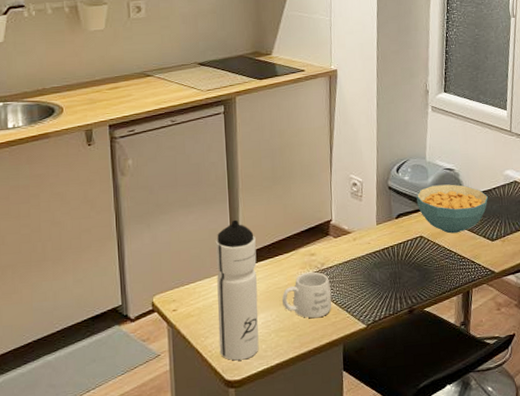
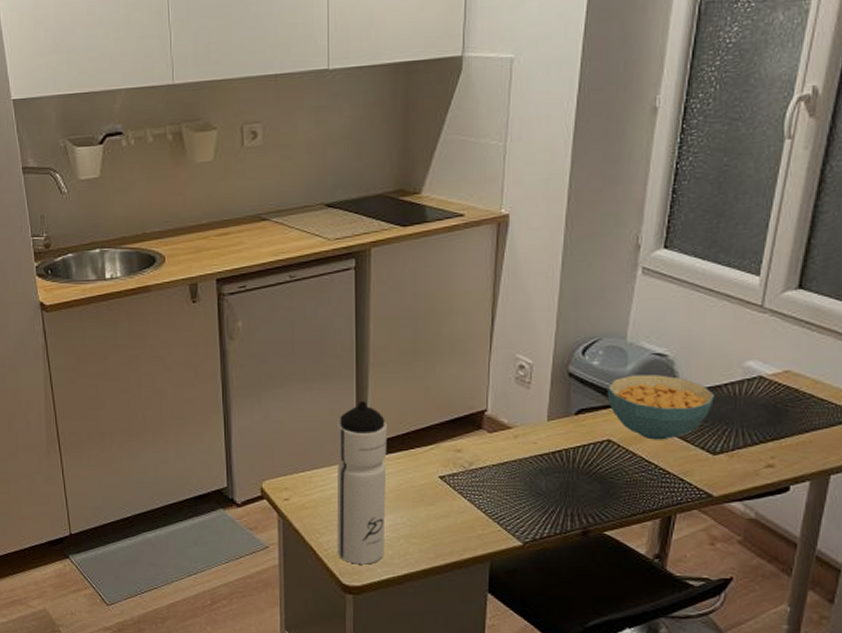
mug: present [281,271,332,319] -> none [415,471,480,528]

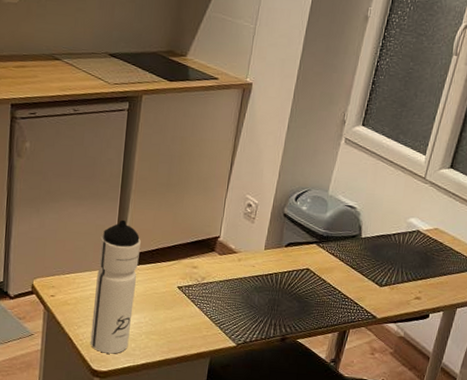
cereal bowl: present [607,375,714,440] -> none [310,220,386,273]

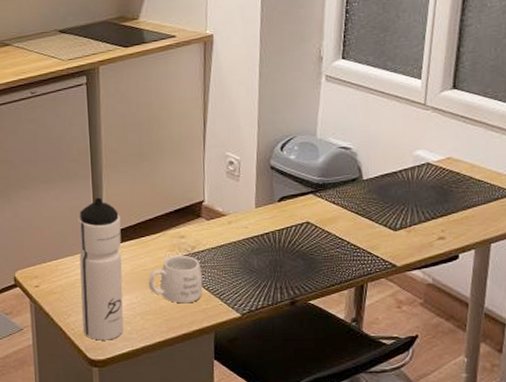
mug: none [157,283,208,329] -> present [148,255,203,304]

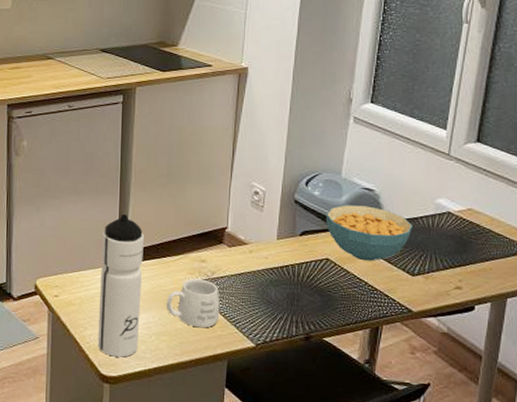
cereal bowl: none [303,165,392,221] -> present [325,205,412,261]

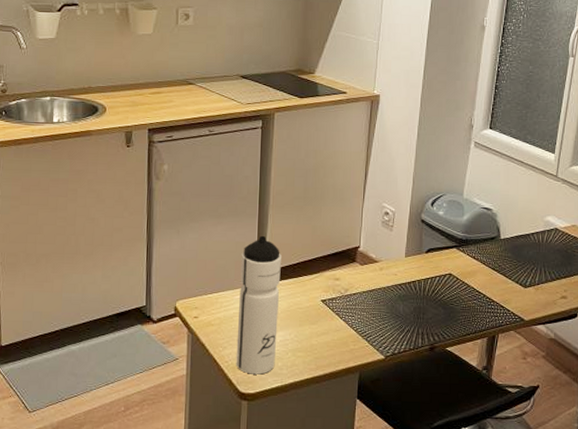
mug: present [166,278,220,328] -> none [301,296,353,343]
cereal bowl: present [325,205,412,261] -> none [449,223,525,275]

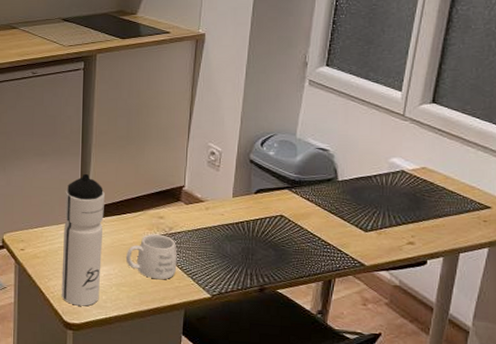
mug: none [301,296,353,343] -> present [125,233,177,280]

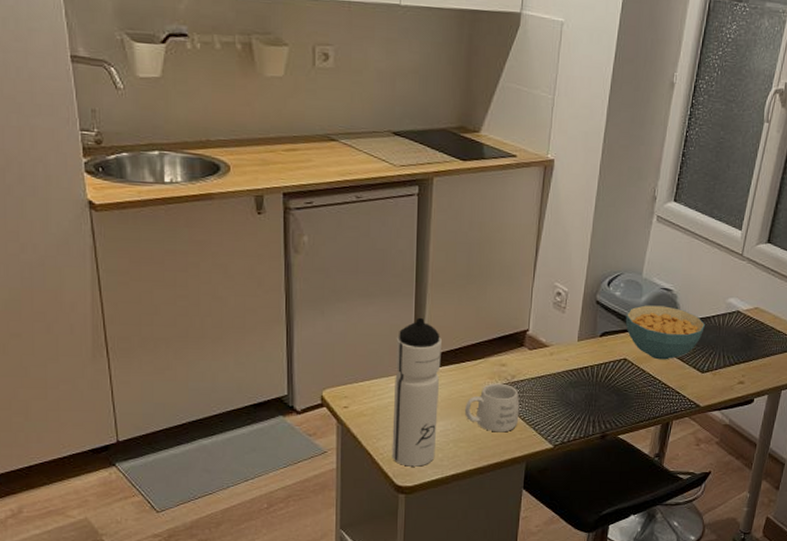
cereal bowl: none [280,164,366,218] -> present [625,305,705,360]

